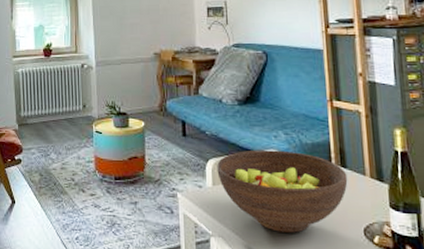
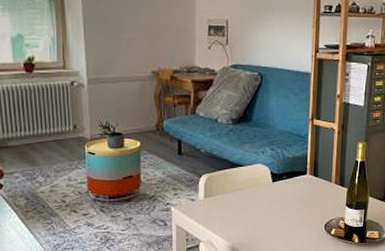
fruit bowl: present [217,149,348,233] -> none [209,164,318,233]

